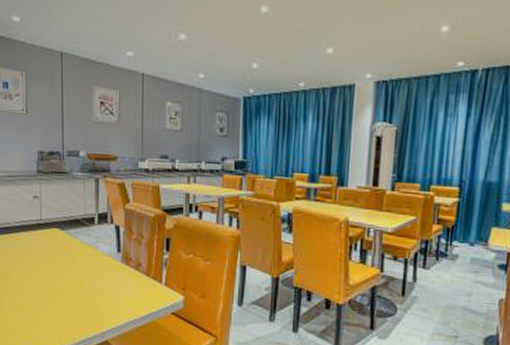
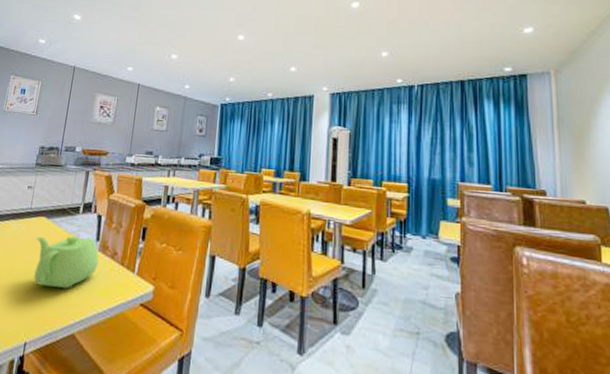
teapot: none [53,247,122,300] -> present [34,235,99,289]

